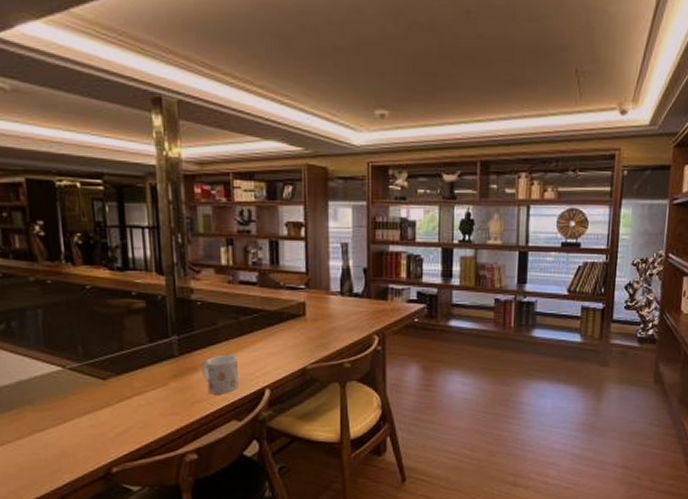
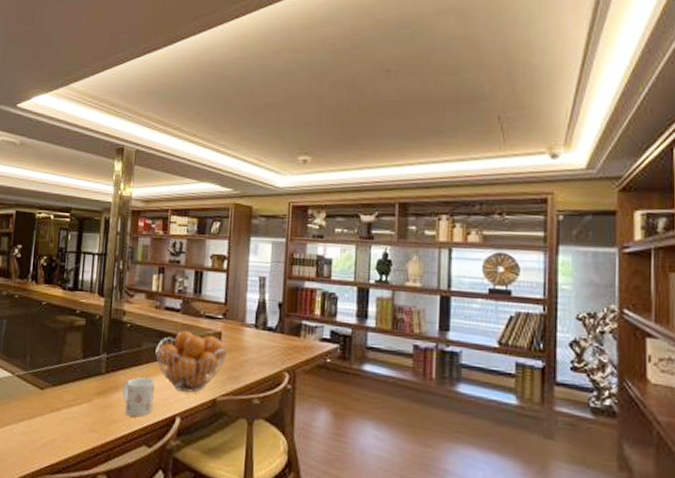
fruit basket: none [234,303,313,364] -> present [155,329,227,393]

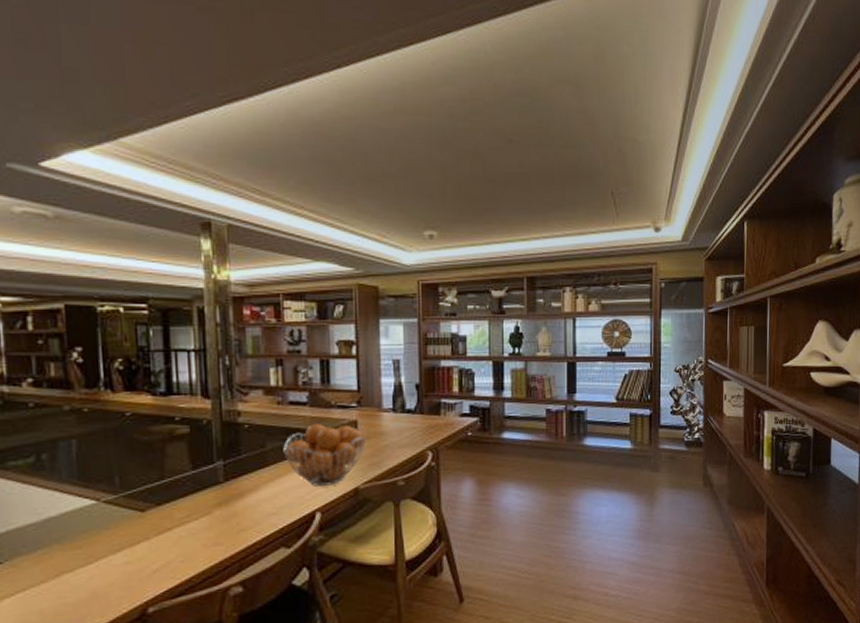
mug: present [122,376,155,417] -> none [248,477,287,521]

